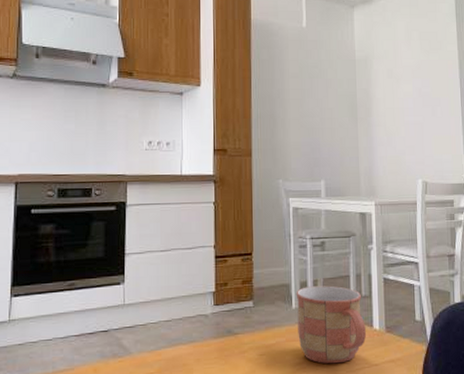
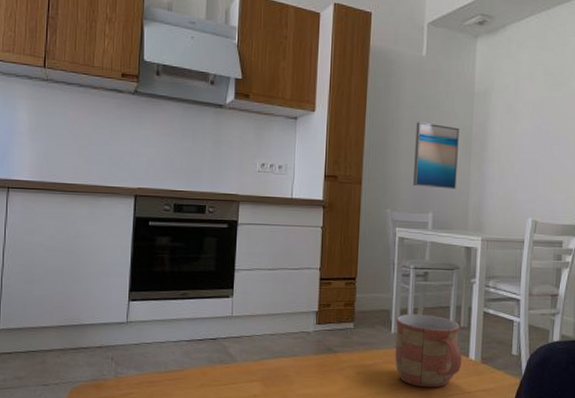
wall art: none [302,91,346,156] -> present [413,122,459,189]

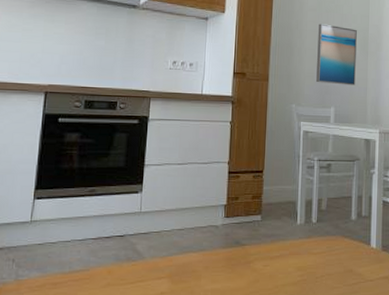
mug: present [395,314,462,388] -> none [301,205,364,278]

